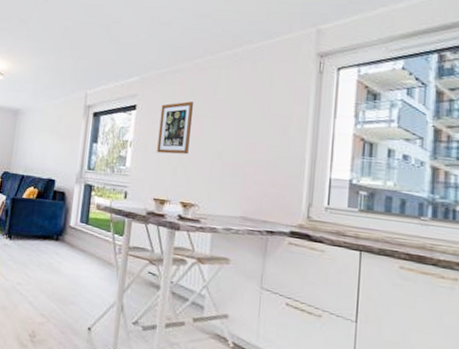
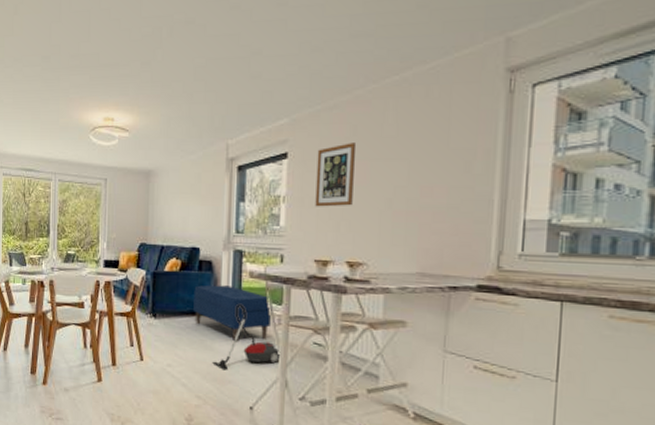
bench: none [45,213,115,267] -> present [193,285,272,342]
vacuum cleaner: none [57,233,119,292] -> present [212,304,281,371]

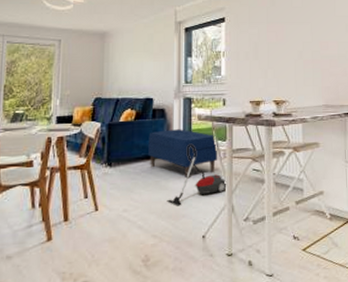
wall art: present [315,143,357,207] -> none [247,11,275,59]

